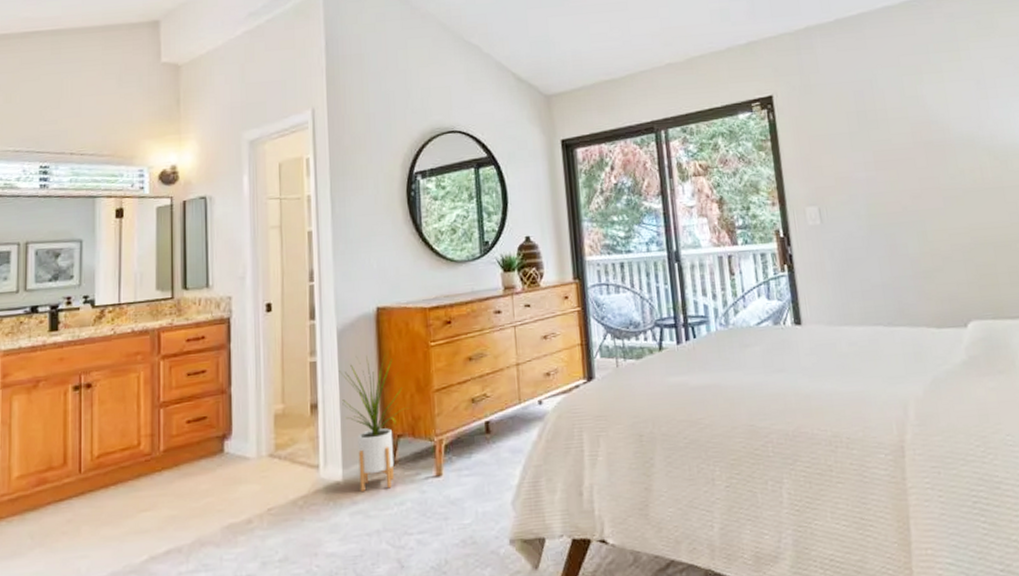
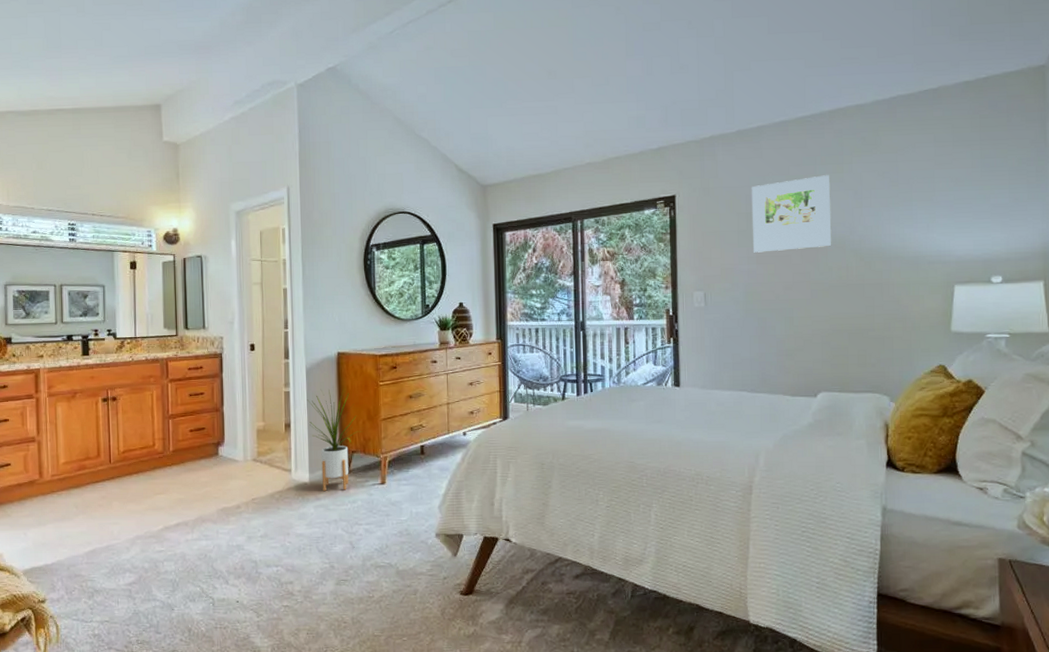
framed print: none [858,64,960,157] -> present [751,175,832,253]

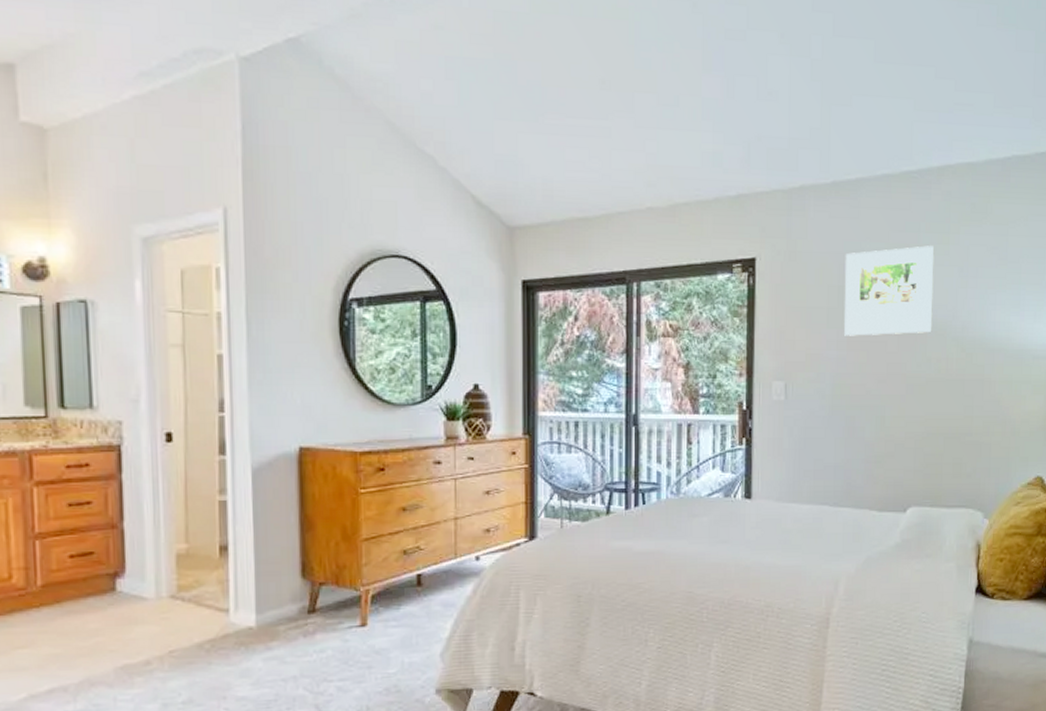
house plant: present [307,389,361,492] -> none [253,498,332,639]

